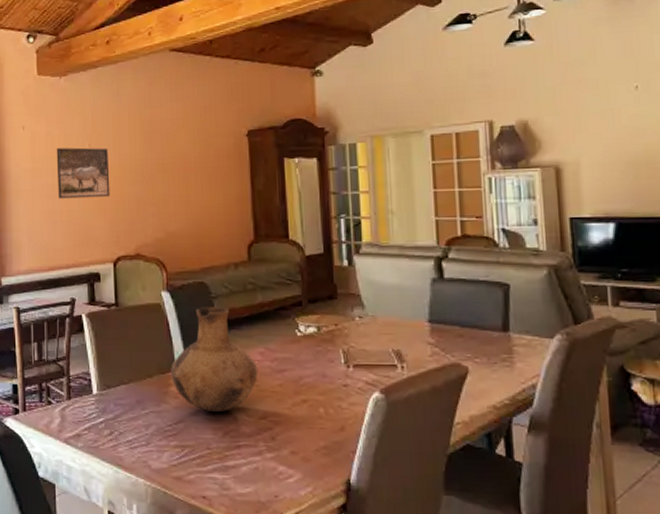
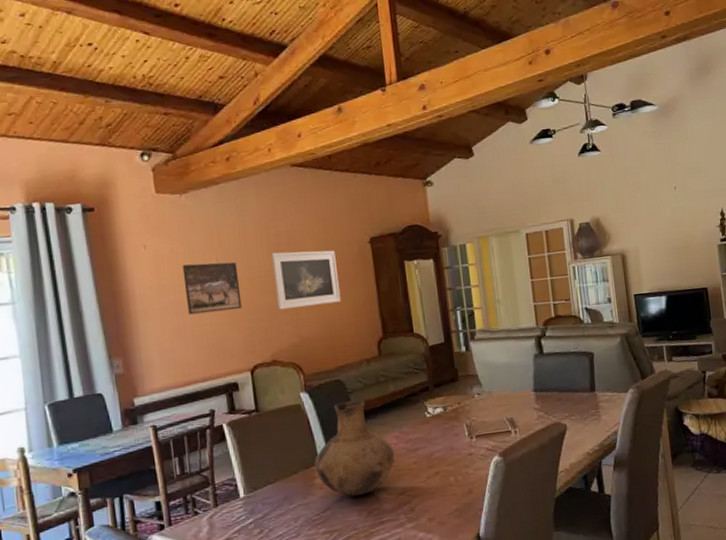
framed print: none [143,140,212,202] -> present [271,250,341,310]

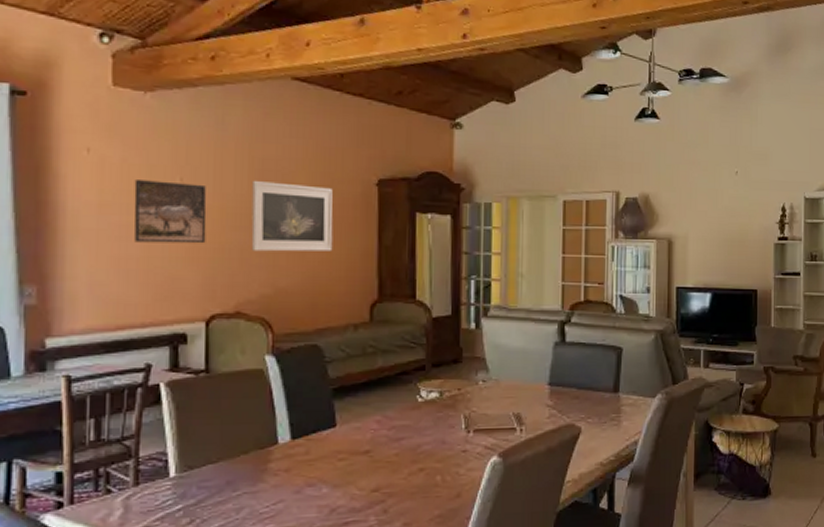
vase: present [314,400,395,496] -> none [271,372,374,488]

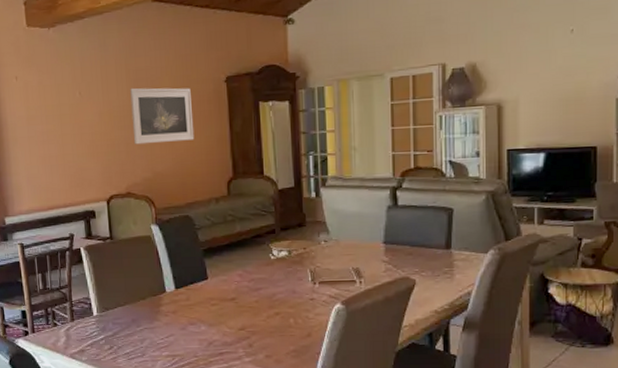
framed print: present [134,180,207,244] -> none [48,95,101,144]

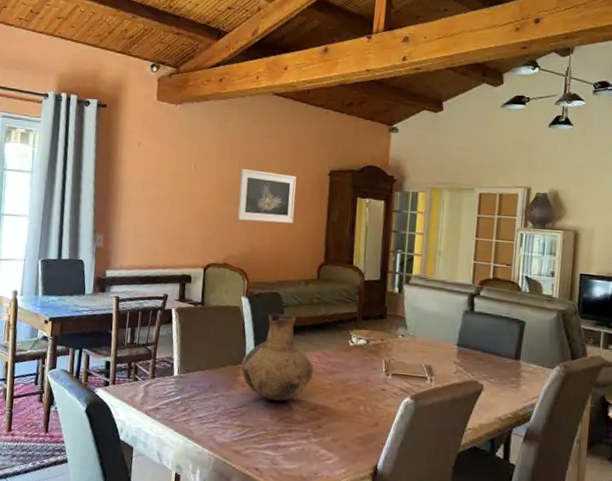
vase: none [161,236,238,326] -> present [241,313,314,401]

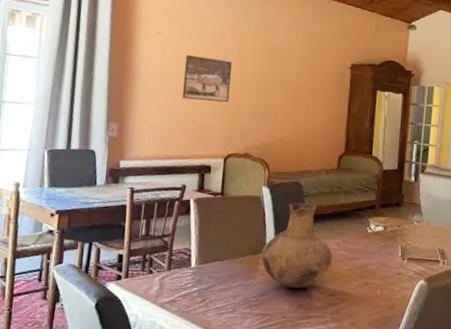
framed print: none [163,166,210,213] -> present [182,55,232,103]
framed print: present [237,168,296,224] -> none [259,59,319,115]

